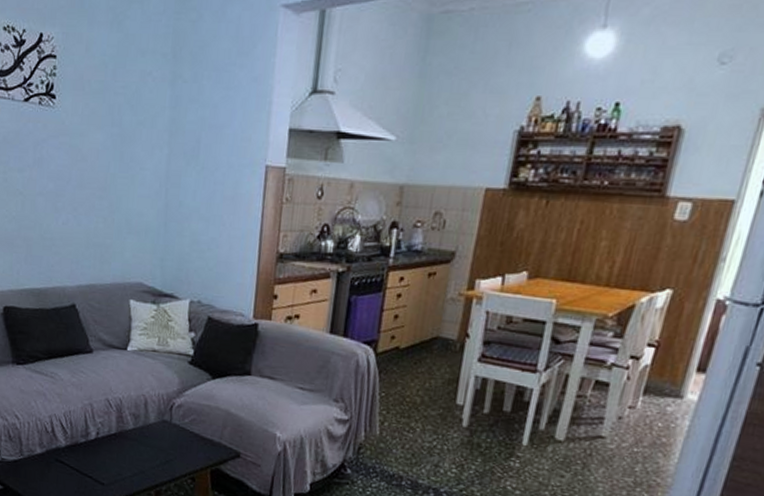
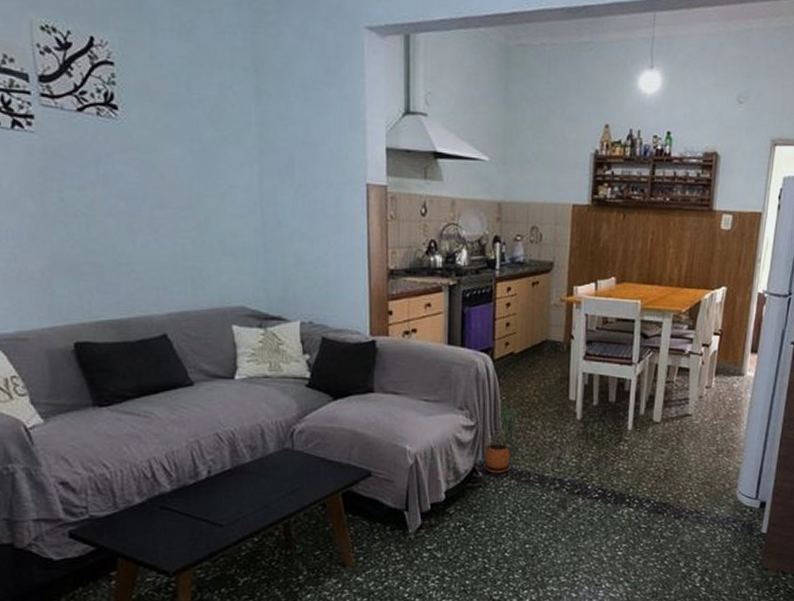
potted plant: none [353,401,394,474] -> present [483,404,515,474]

